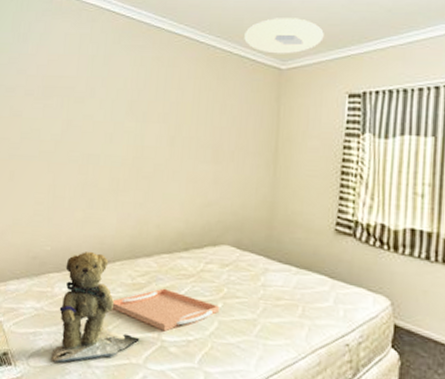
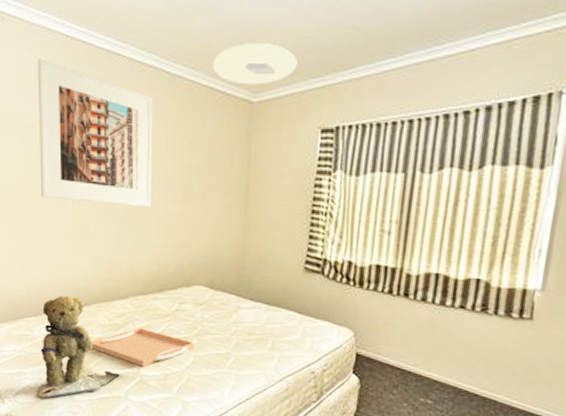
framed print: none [76,30,187,165] -> present [37,58,153,207]

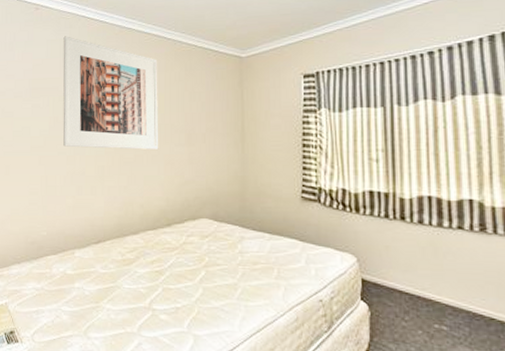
teddy bear: present [37,295,119,399] -> none [54,233,131,337]
serving tray: present [91,328,195,367] -> none [105,261,203,301]
ceiling light: present [213,43,298,85] -> none [206,11,277,44]

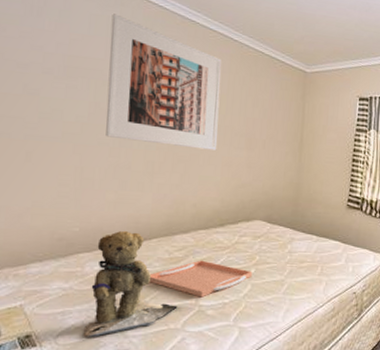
teddy bear: none [54,233,131,337] -> present [83,230,176,337]
serving tray: none [105,261,203,301] -> present [149,260,253,298]

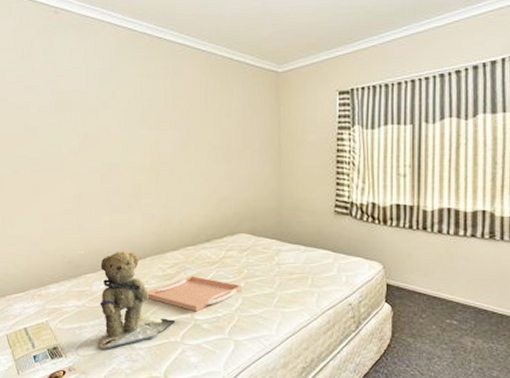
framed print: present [106,13,222,150] -> none [88,44,196,167]

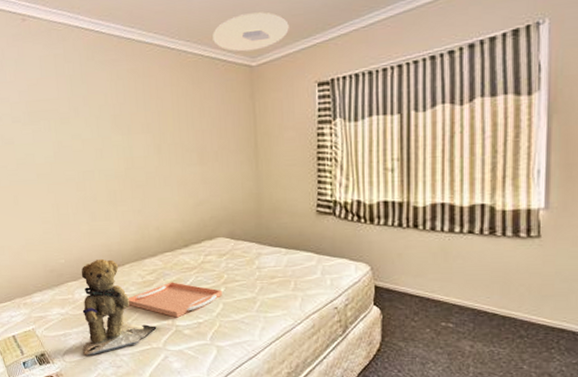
ceiling light: none [242,23,314,58] -> present [213,12,289,52]

